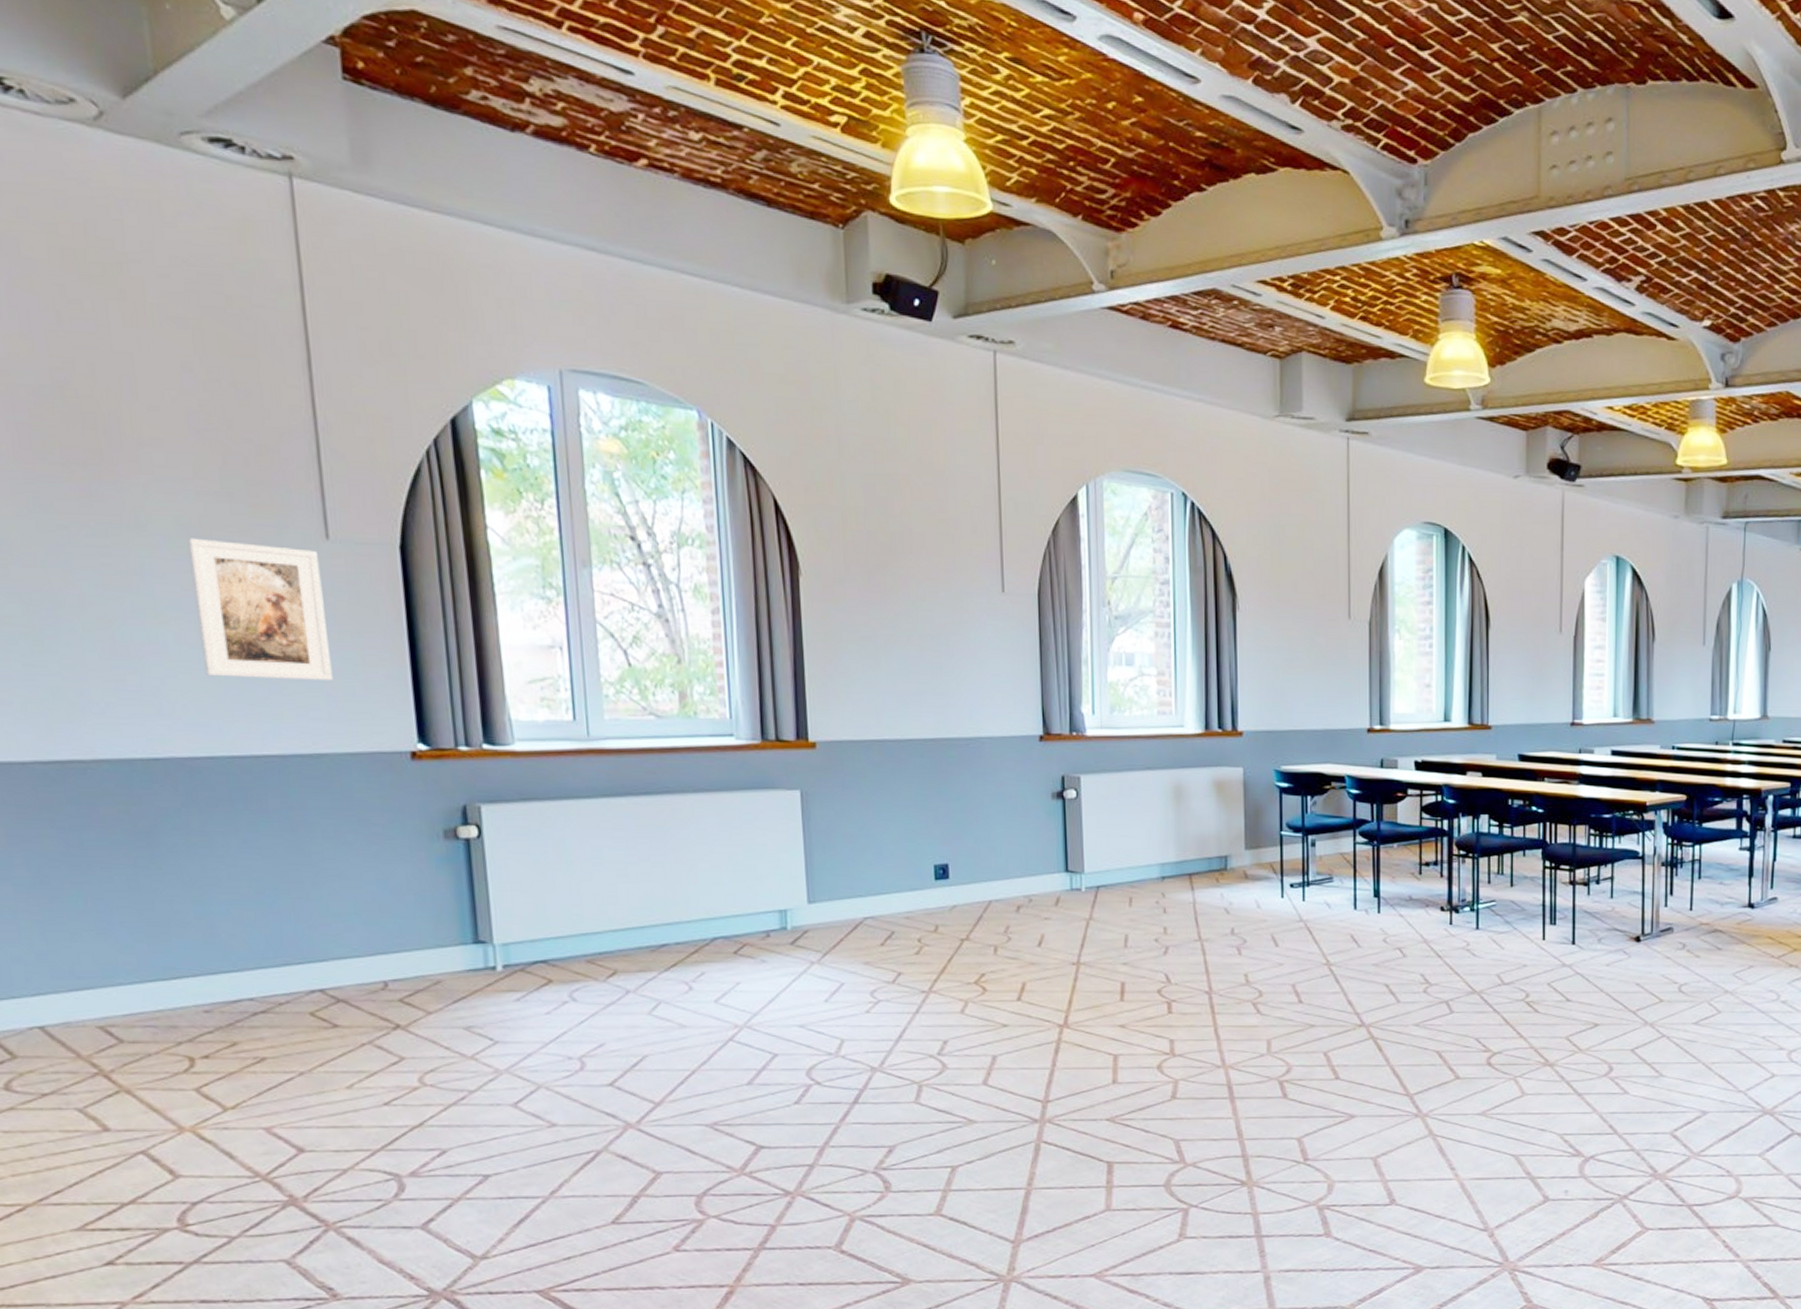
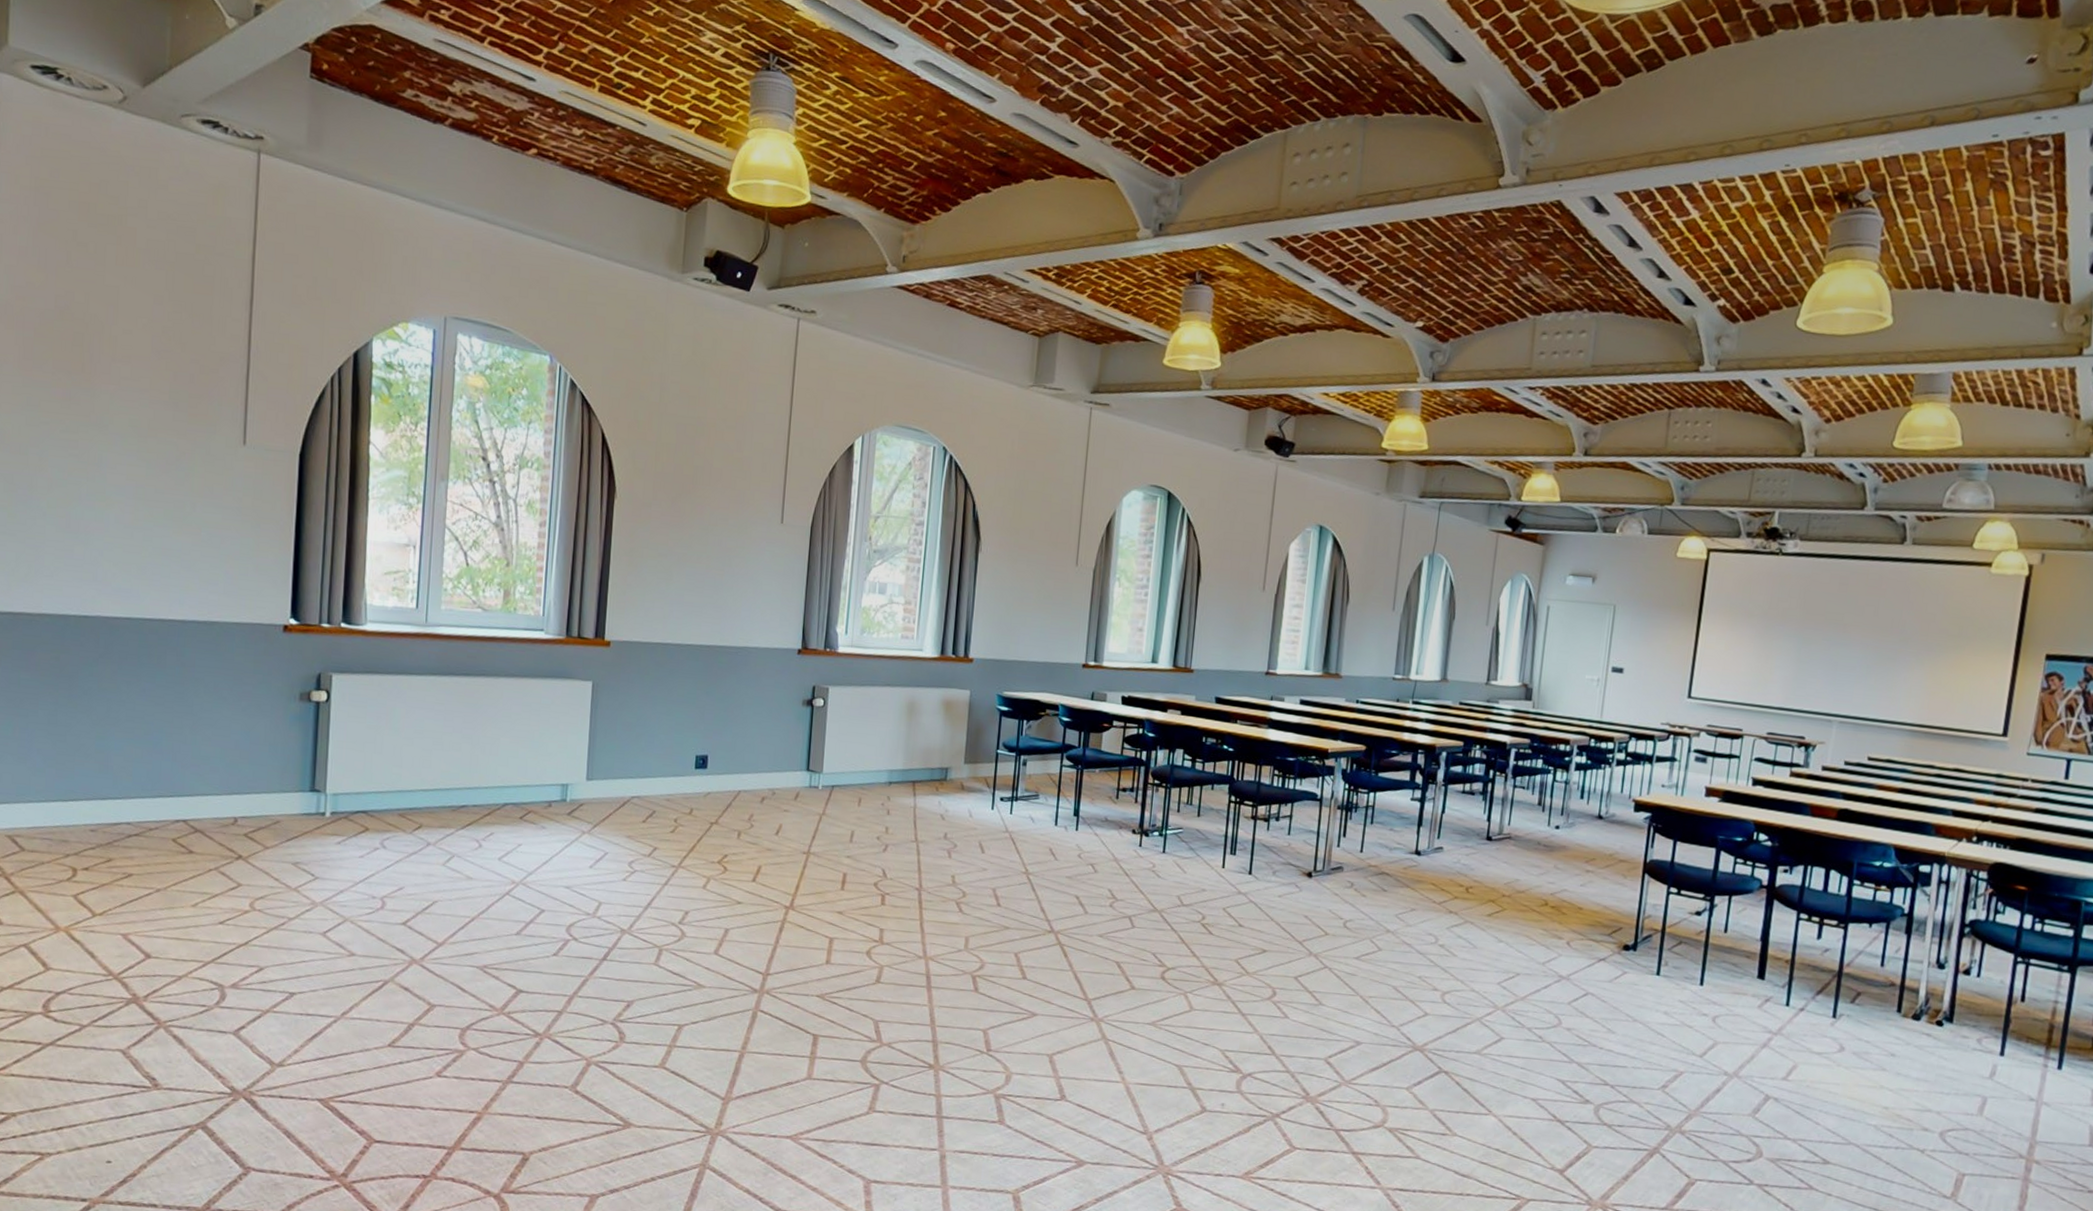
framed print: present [187,538,333,680] -> none [134,437,235,561]

